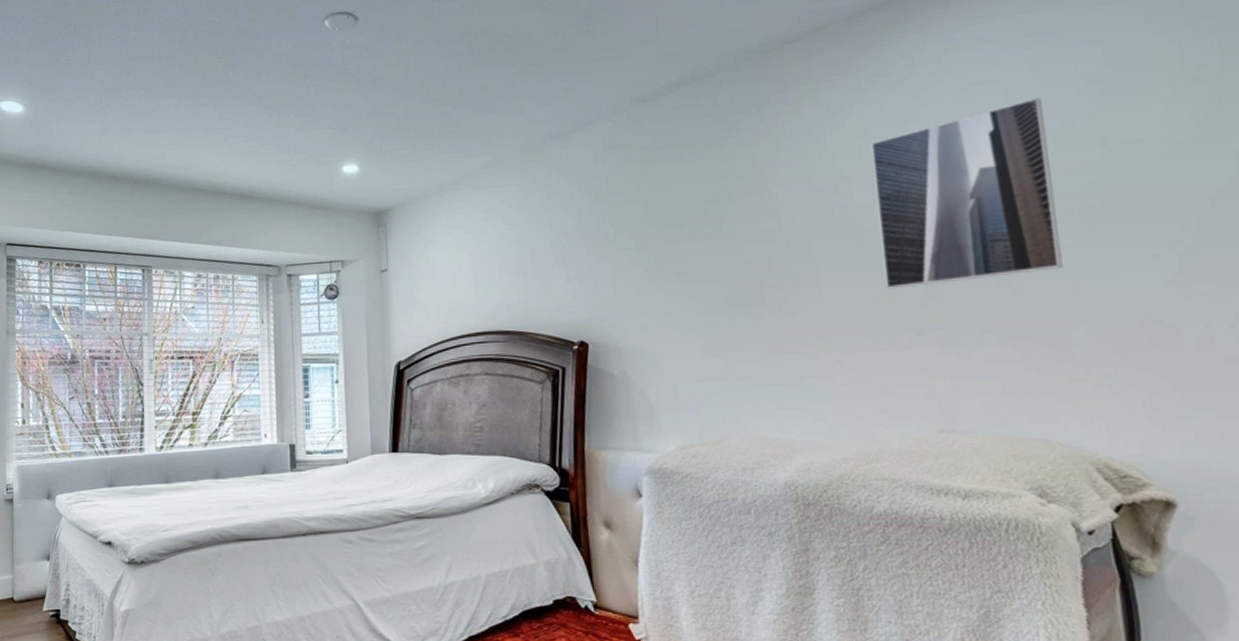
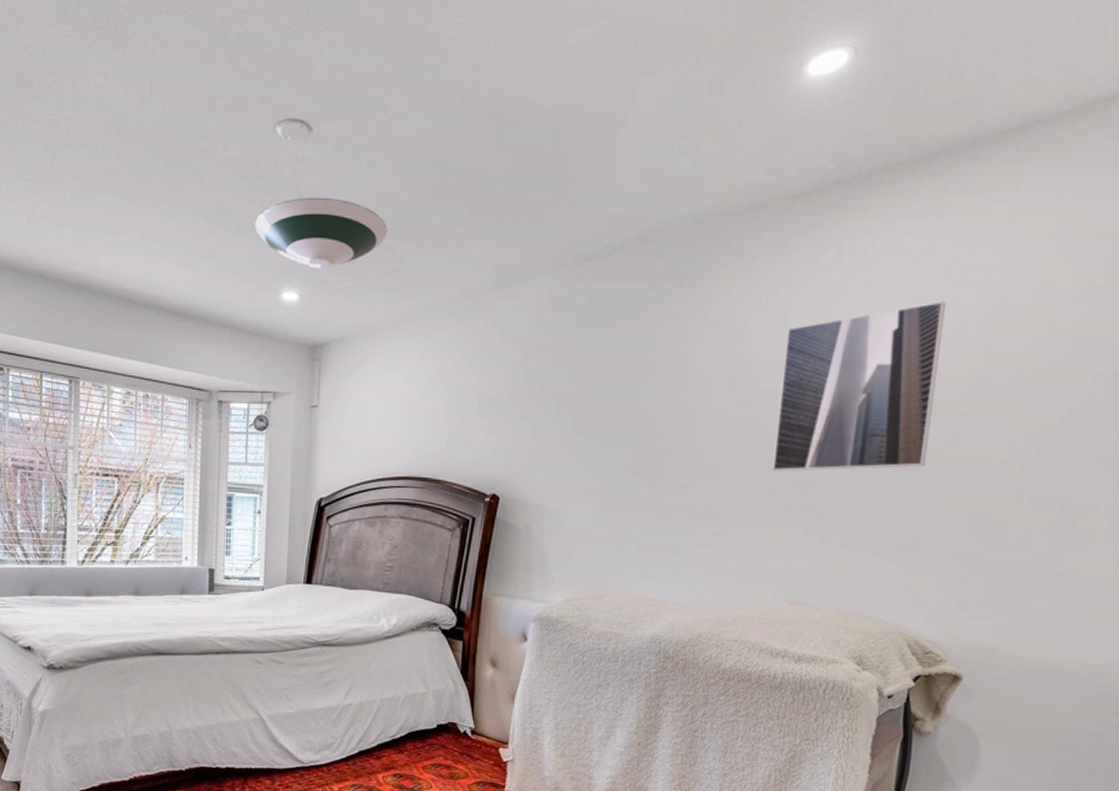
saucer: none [311,75,440,141] -> present [255,197,387,269]

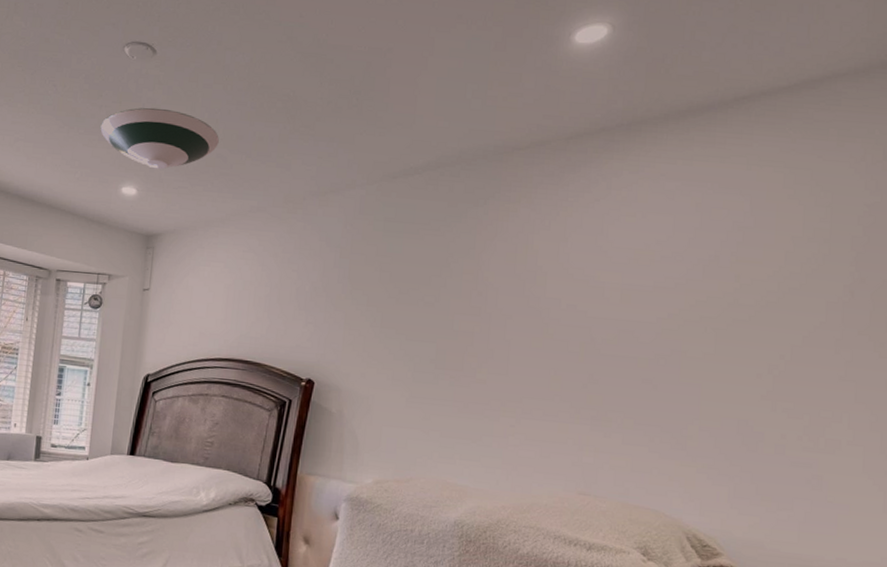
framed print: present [772,301,946,472] -> none [559,232,699,375]

